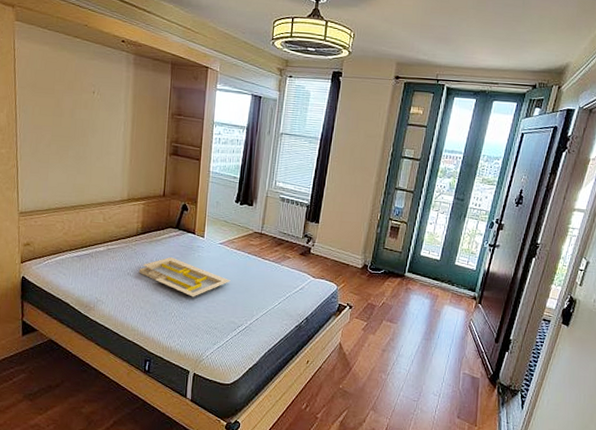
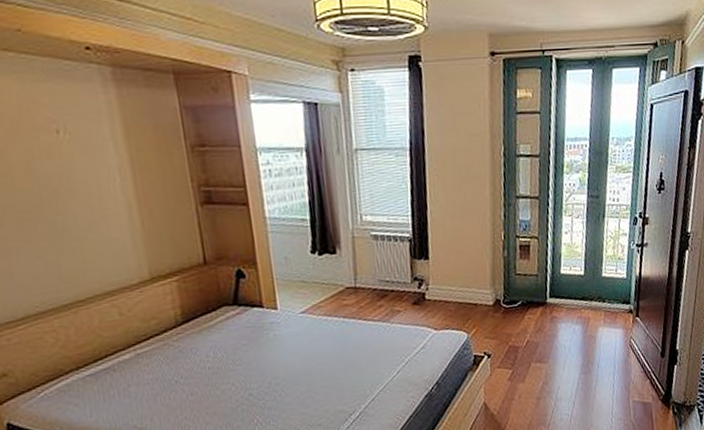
serving tray: present [138,257,231,297] -> none [191,345,327,392]

